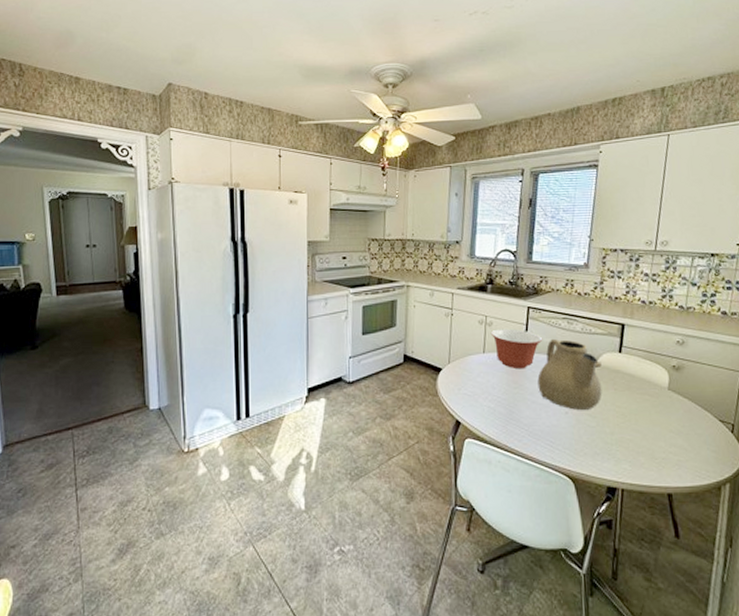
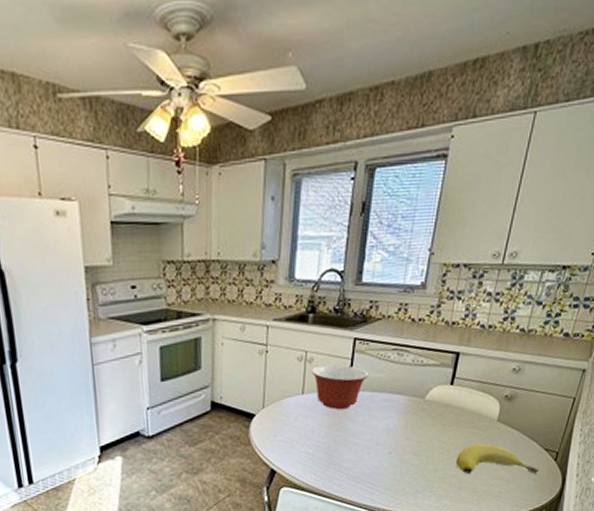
teapot: present [537,338,602,410] -> none [361,373,431,449]
banana: none [631,410,717,444] -> present [455,443,540,474]

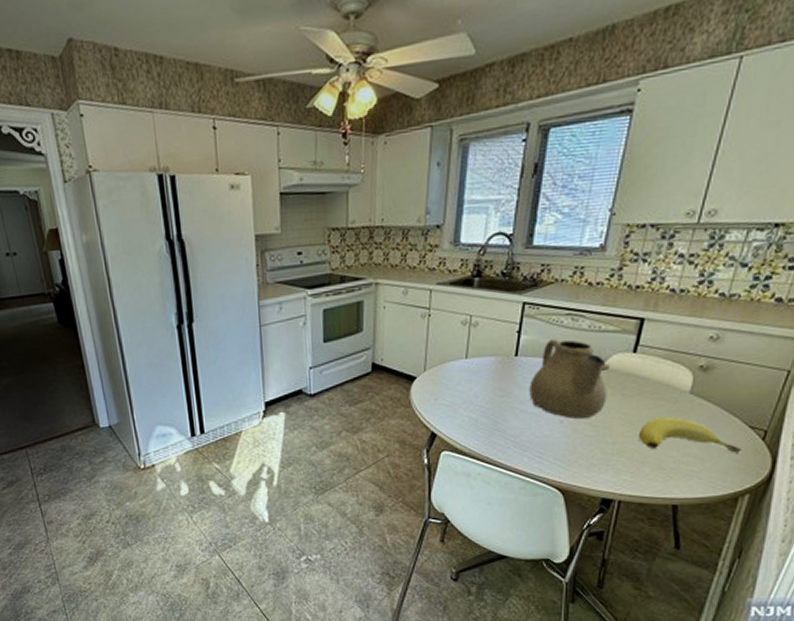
mixing bowl: present [310,364,369,410] -> none [475,329,539,376]
teapot: none [361,373,431,449] -> present [529,338,610,419]

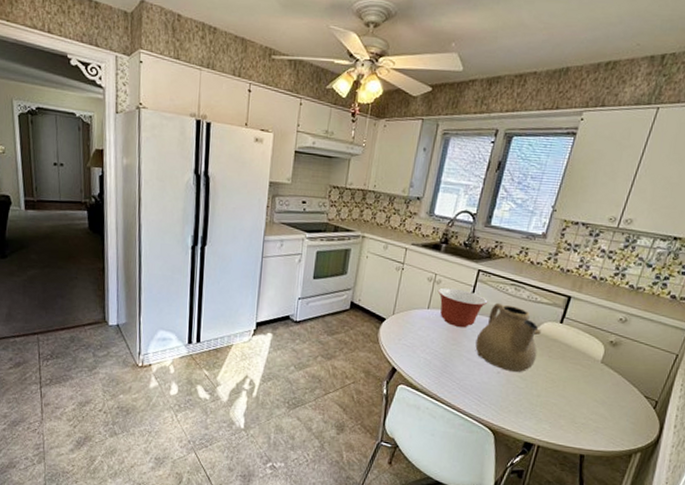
mixing bowl: none [475,329,539,376] -> present [437,287,488,328]
banana: present [638,417,742,453] -> none [558,379,638,417]

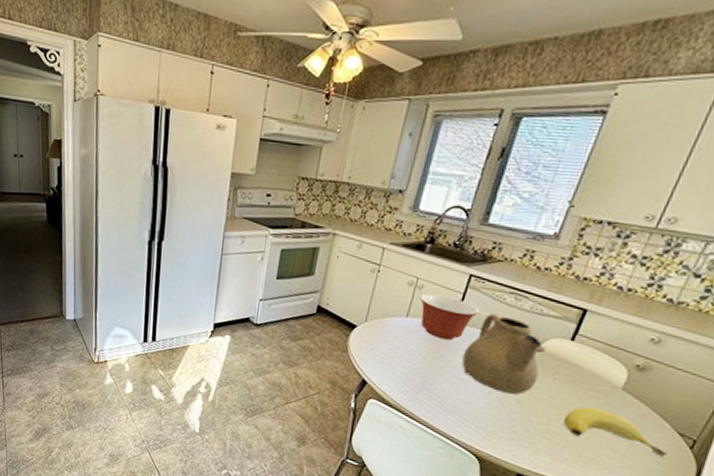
banana: none [558,379,638,417] -> present [563,406,668,457]

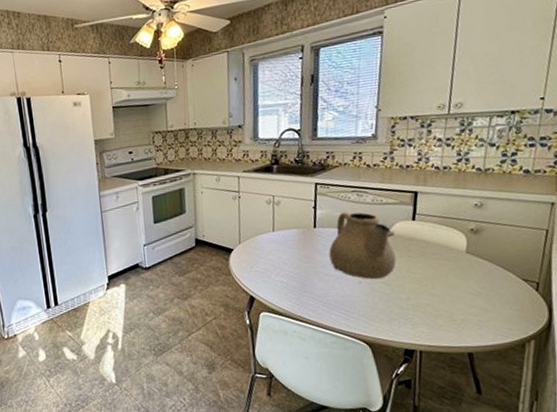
mixing bowl: present [419,293,480,341] -> none [279,205,333,245]
banana: present [563,406,668,457] -> none [427,274,521,304]

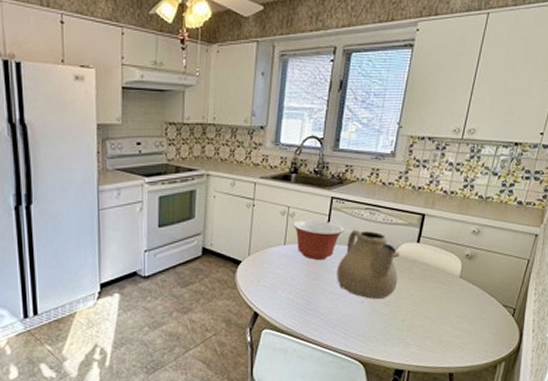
mixing bowl: none [279,205,333,245] -> present [292,219,345,261]

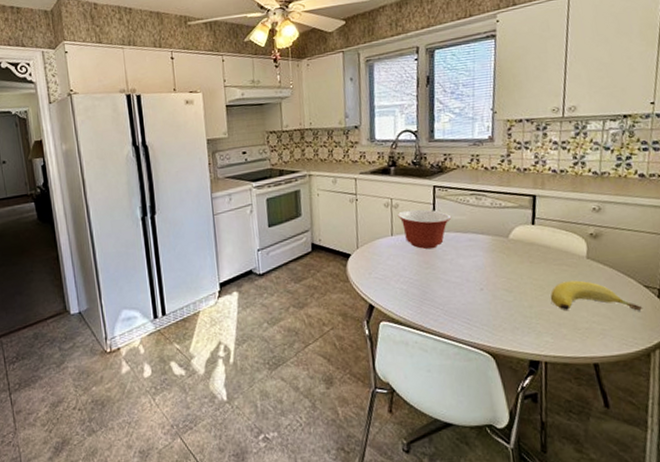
teapot: present [337,229,400,299] -> none [449,215,518,286]
banana: none [422,297,499,327] -> present [550,280,643,311]

